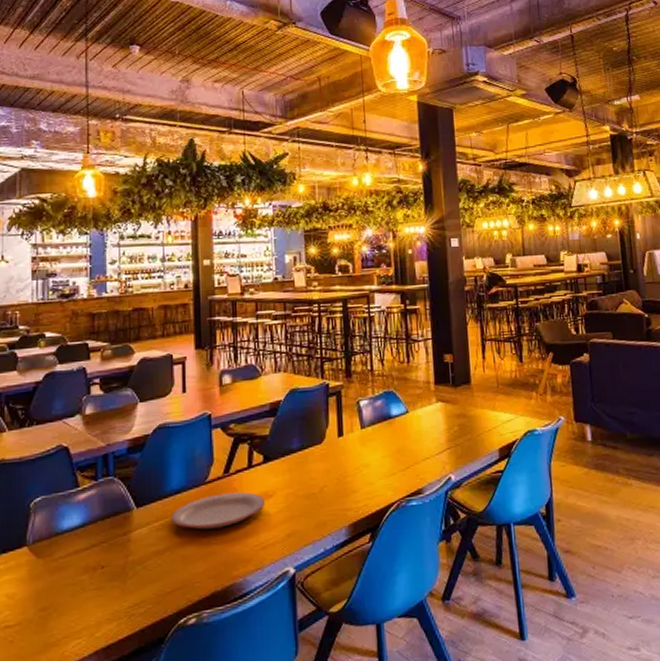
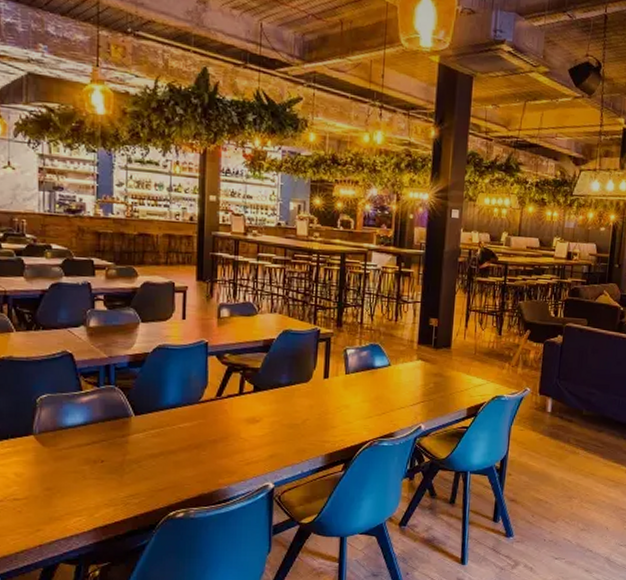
plate: present [171,492,265,530] -> none [166,413,252,442]

